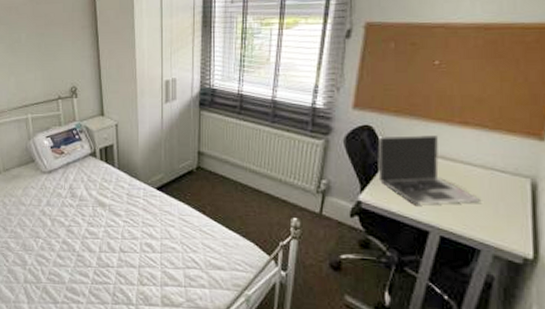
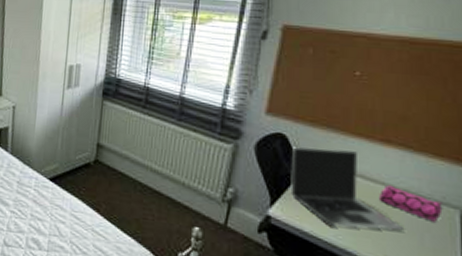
pencil case: none [459,162,515,192] -> present [379,184,443,222]

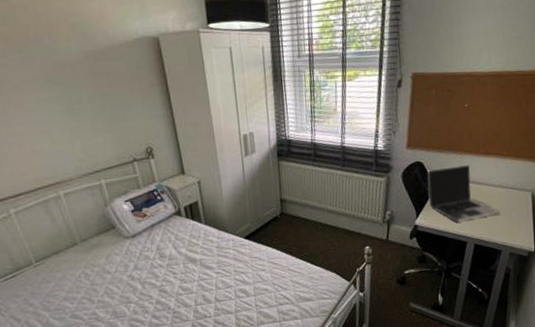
pencil case: present [379,184,443,222] -> none [485,184,522,204]

